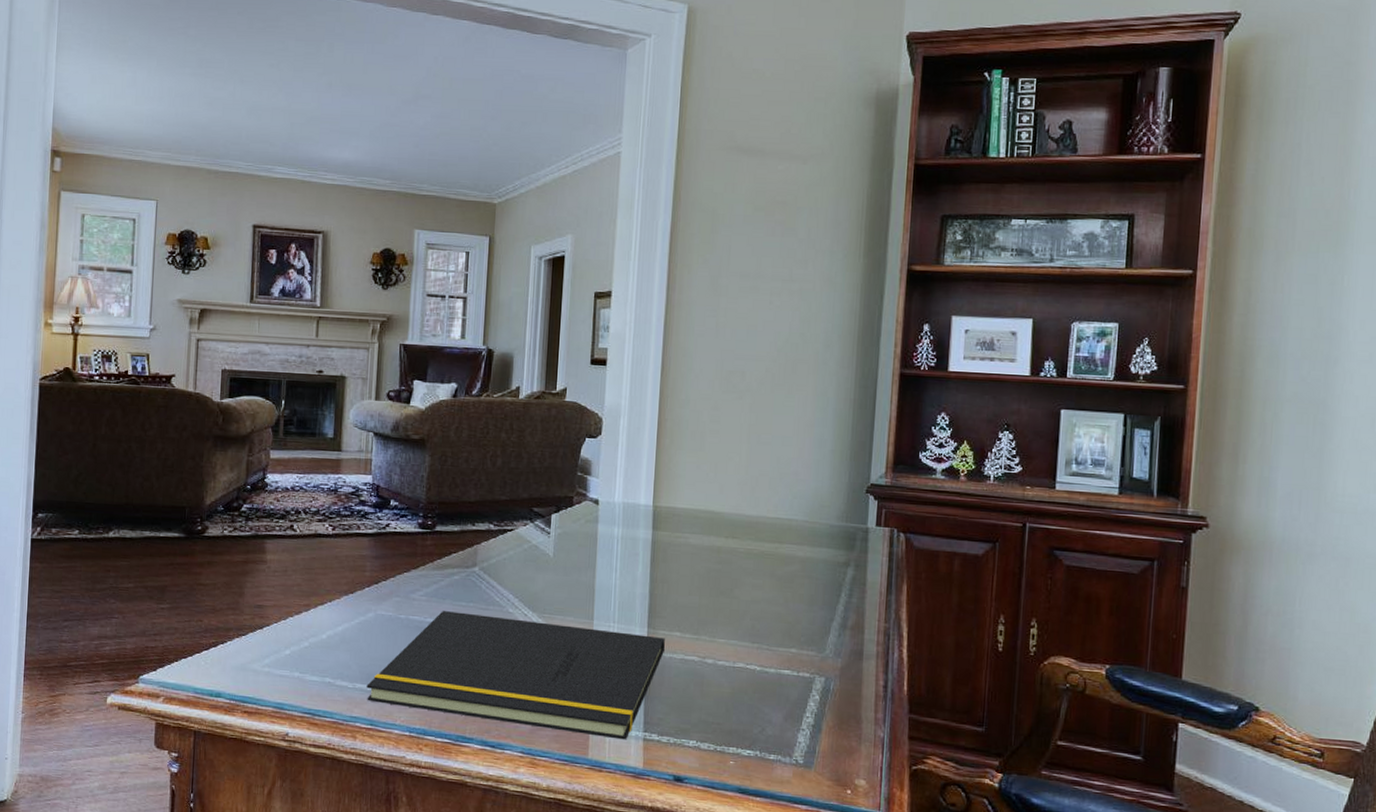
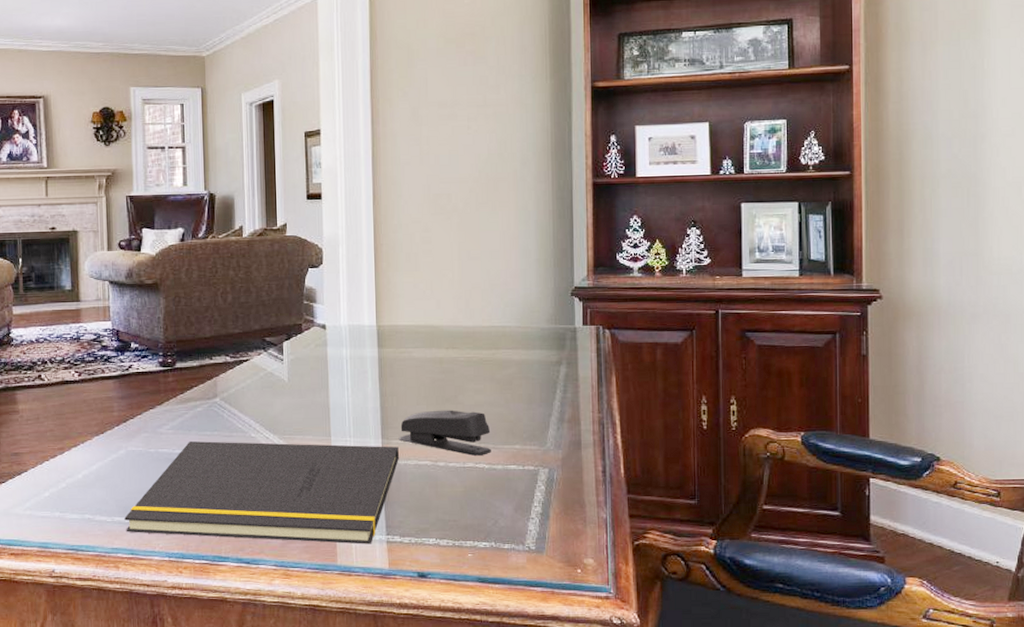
stapler: none [666,602,766,657] -> present [398,410,491,456]

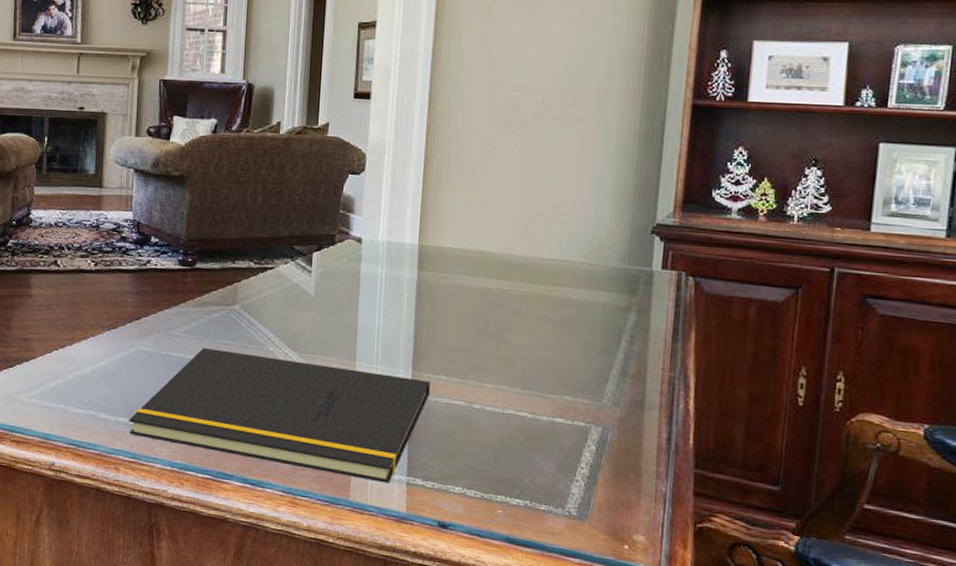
stapler: present [398,410,491,456] -> none [431,346,538,403]

